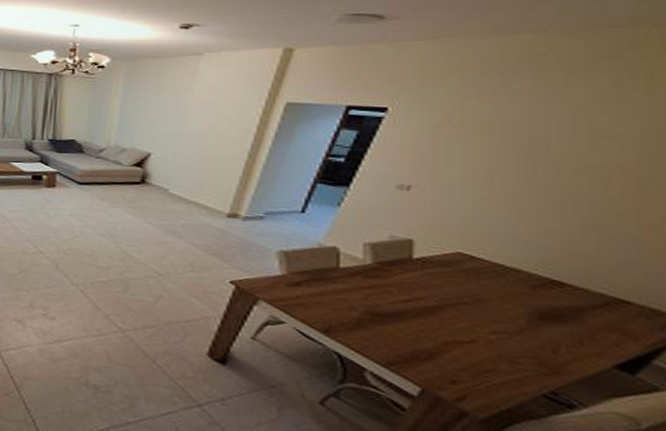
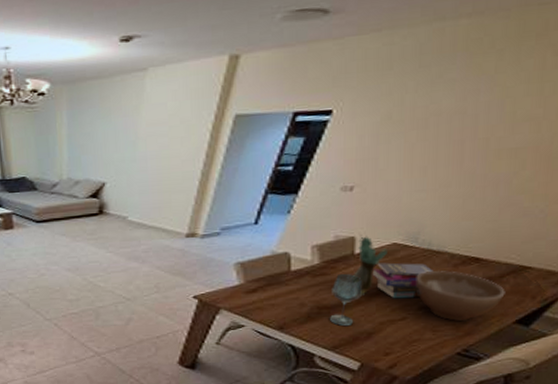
wine glass: none [384,278,423,341] -> present [330,273,363,327]
vase: none [411,238,453,307] -> present [353,235,389,295]
books: none [434,272,507,320] -> present [372,262,434,299]
bowl: none [486,289,599,356] -> present [415,270,505,321]

